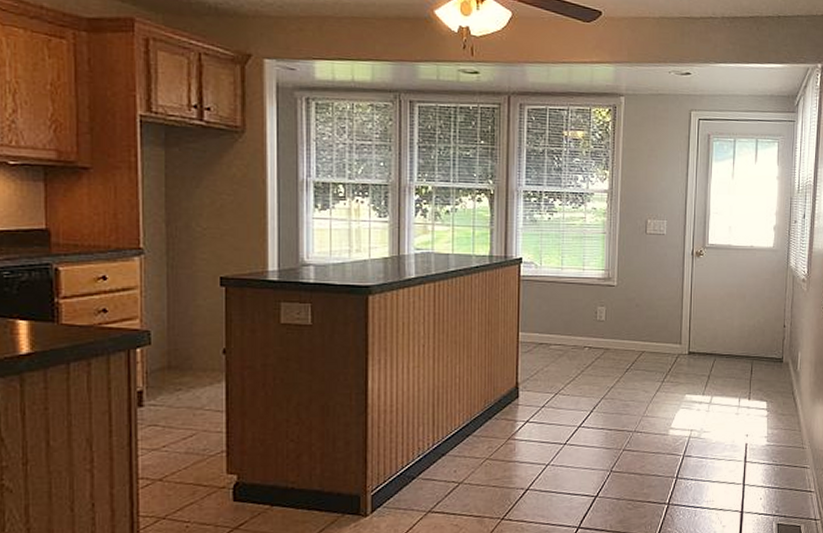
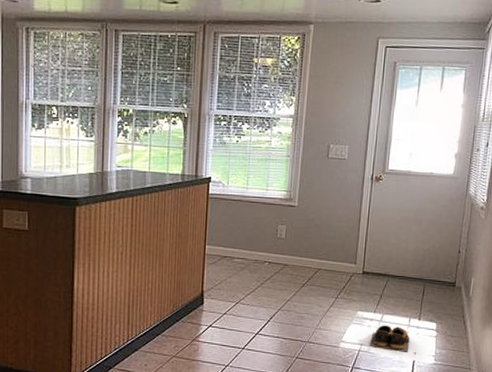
shoes: none [699,407,741,435] -> present [369,325,410,352]

